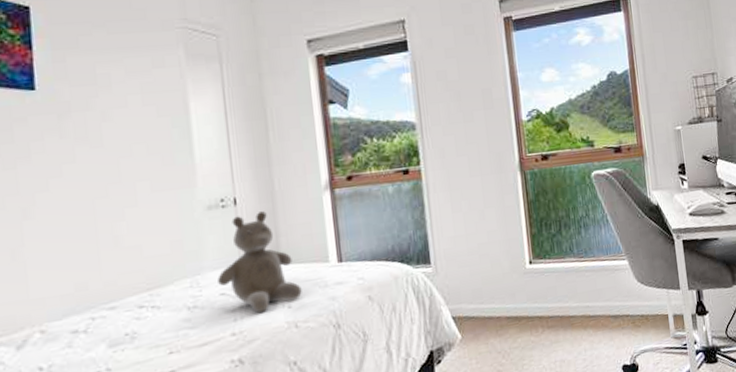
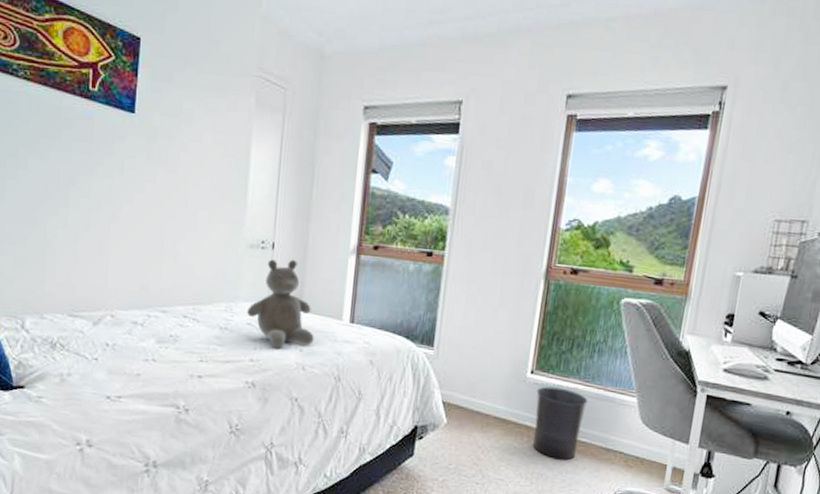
waste bin: none [538,269,590,342] -> present [533,386,588,460]

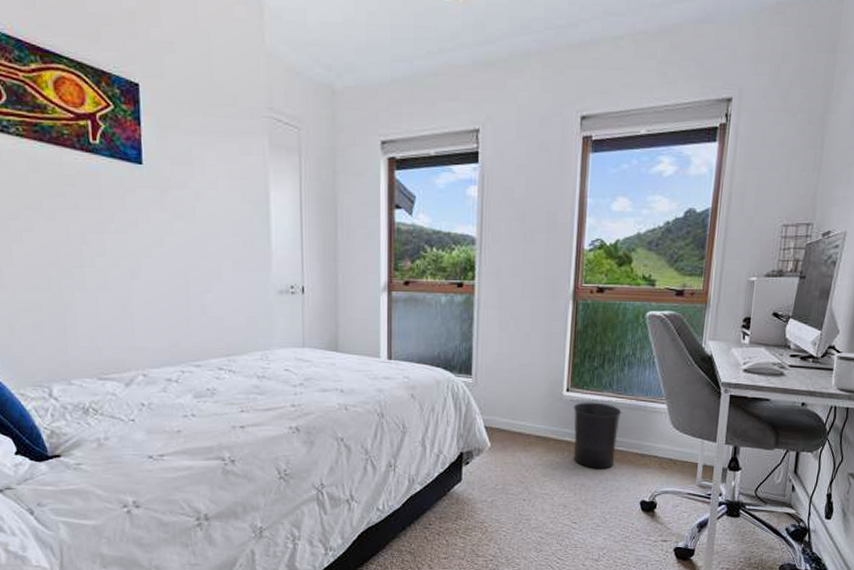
teddy bear: present [247,259,314,348] -> none [283,302,354,391]

